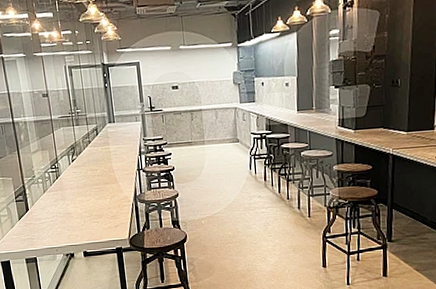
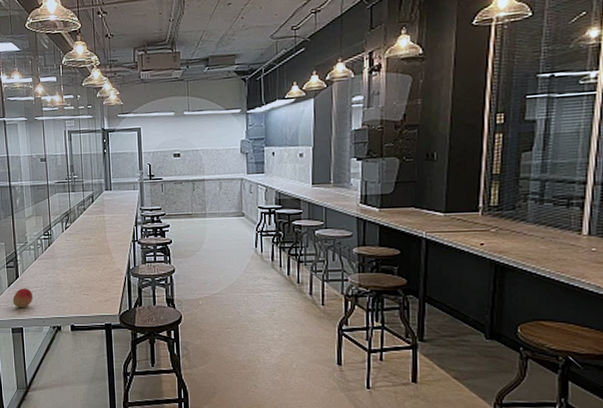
fruit: none [24,220,45,240] -> present [13,288,33,308]

